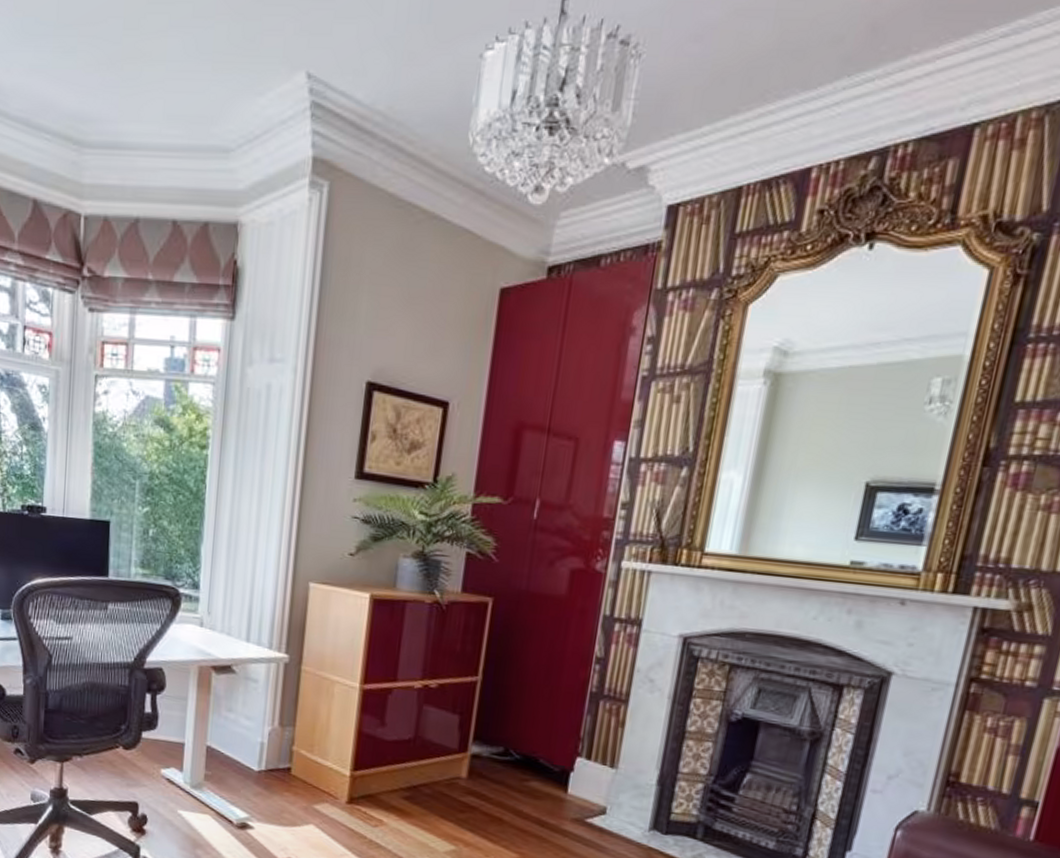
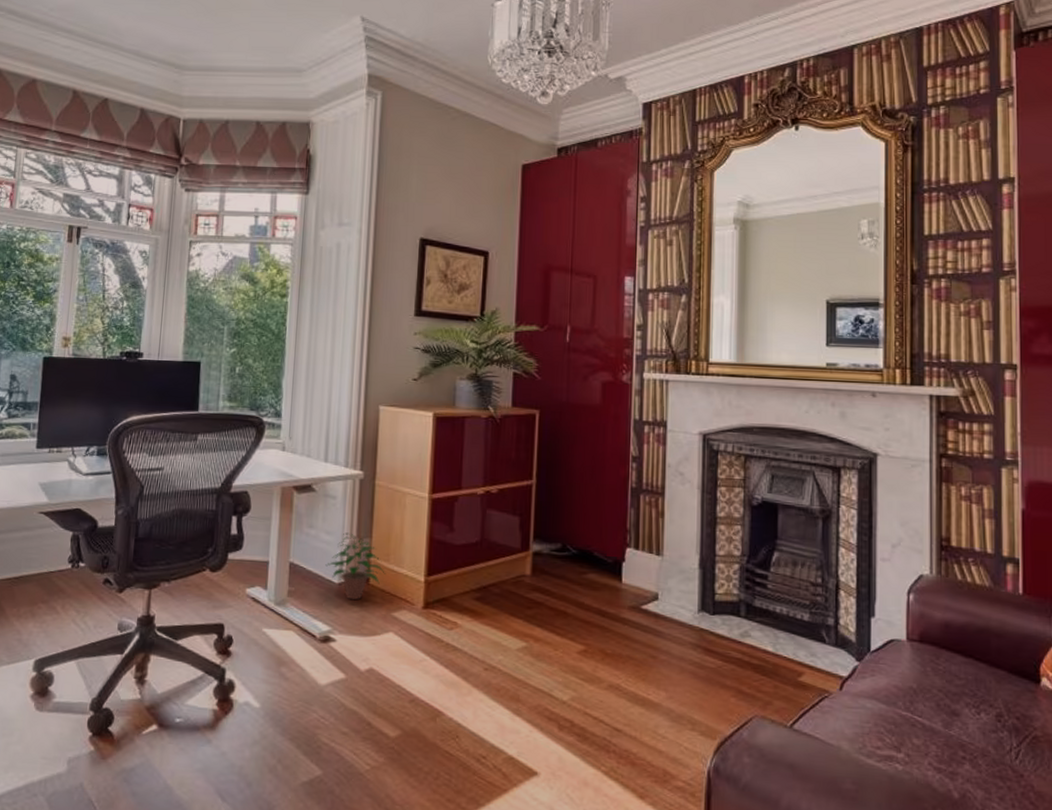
potted plant: none [244,719,309,790] -> present [325,532,386,601]

